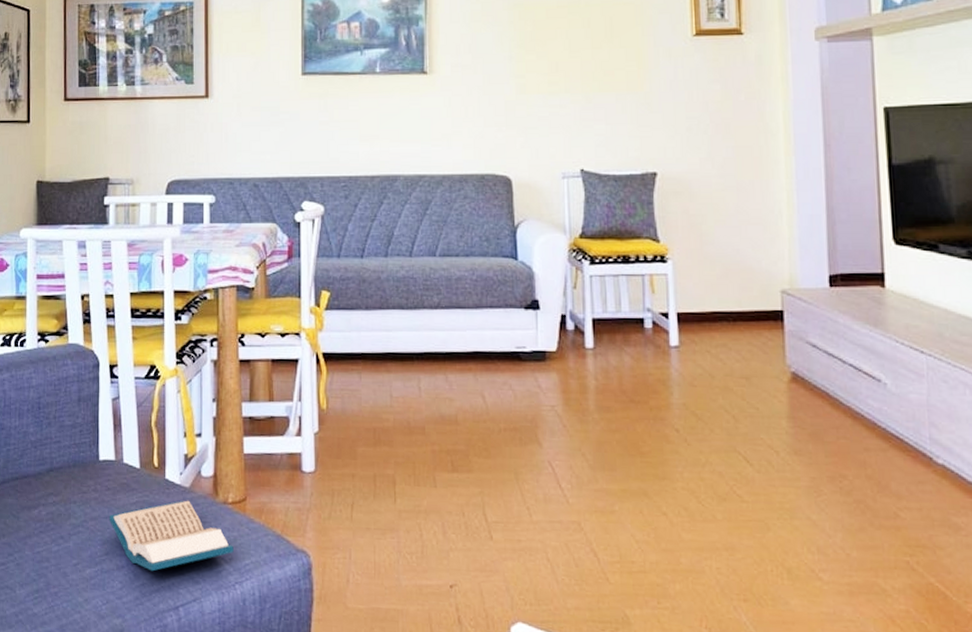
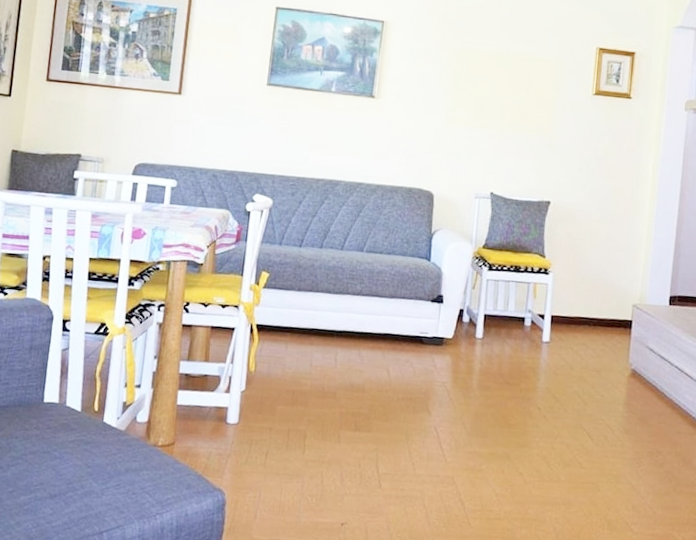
hardback book: present [109,500,234,572] -> none [47,441,159,501]

